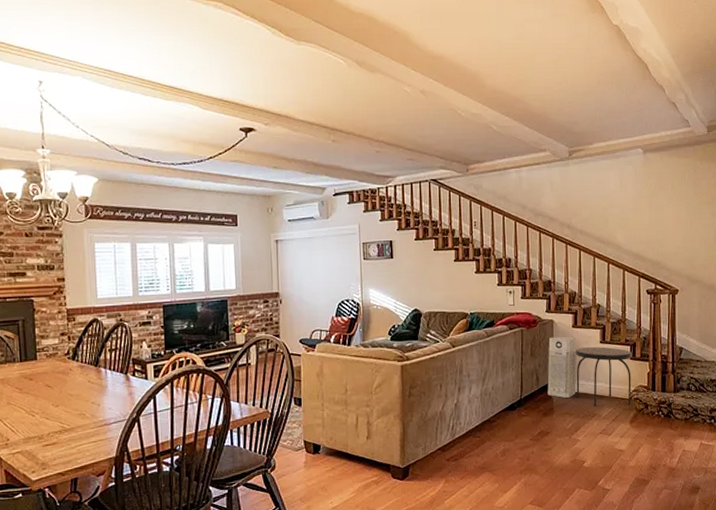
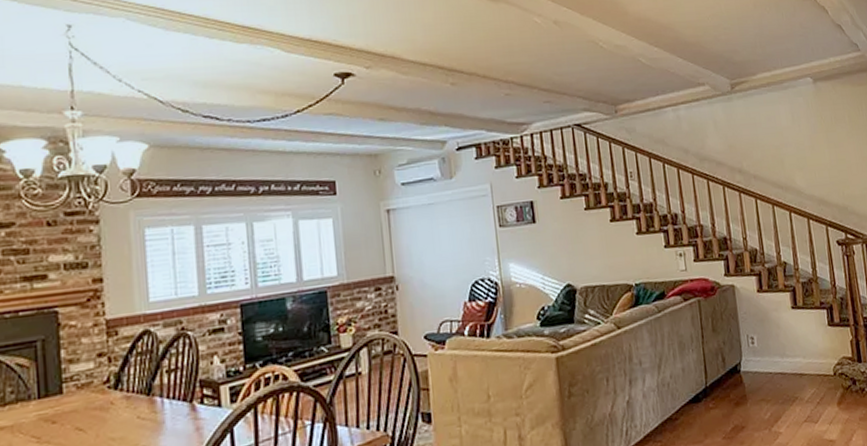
air purifier: present [547,336,577,399] -> none [732,304,771,382]
side table: present [575,346,632,406] -> none [764,313,837,388]

